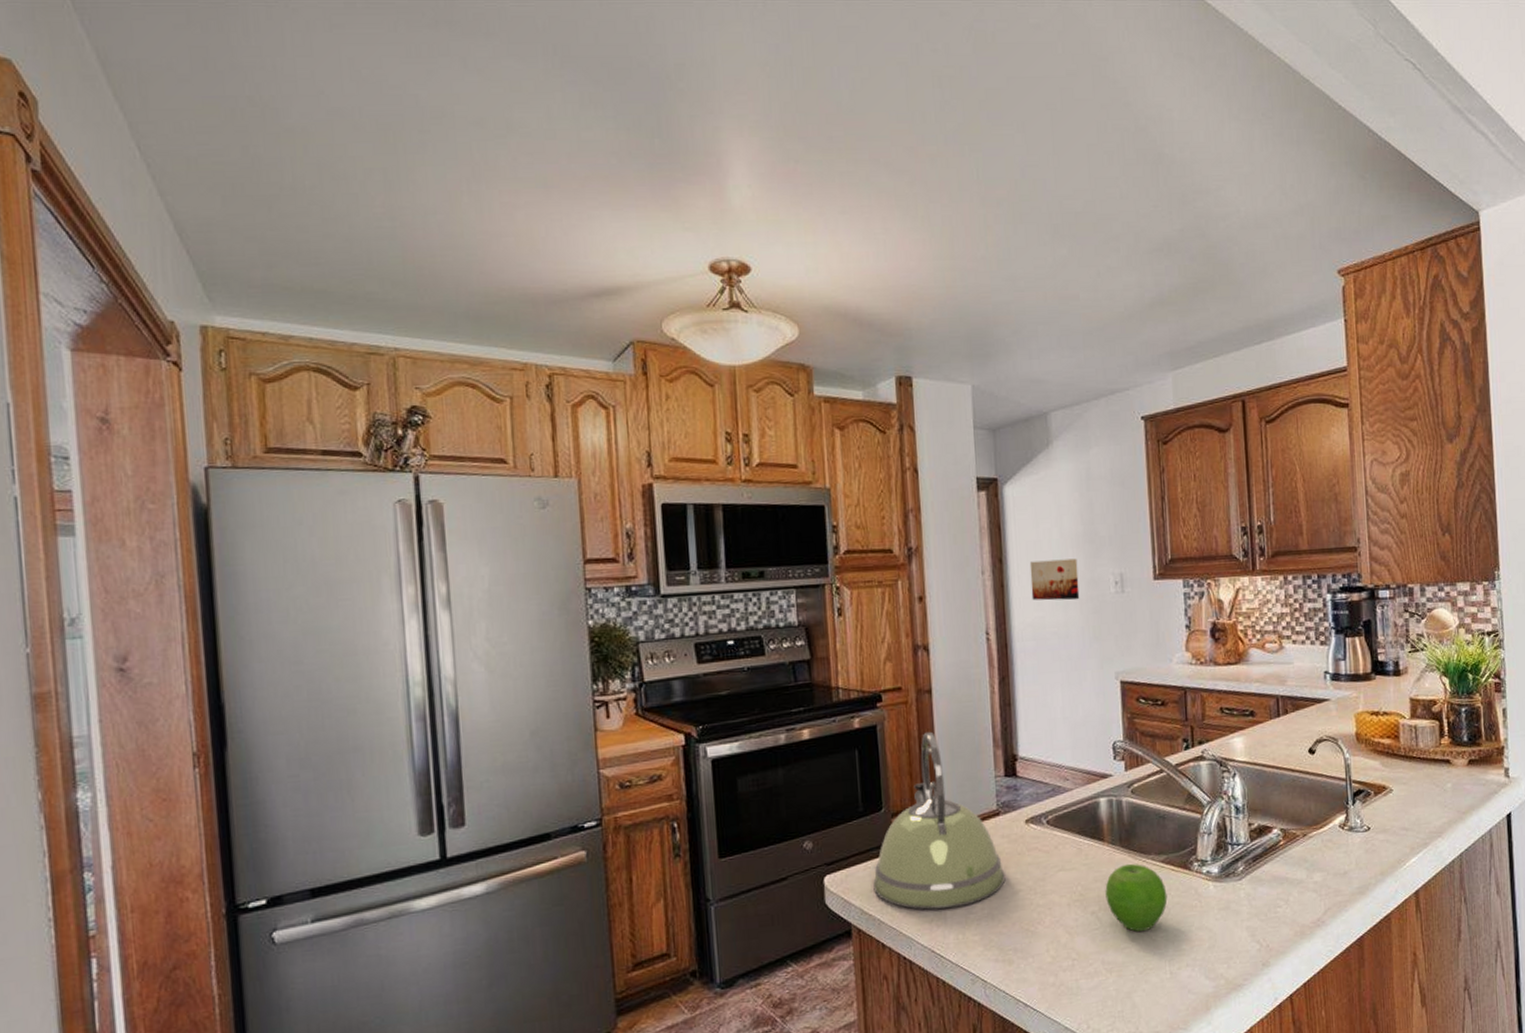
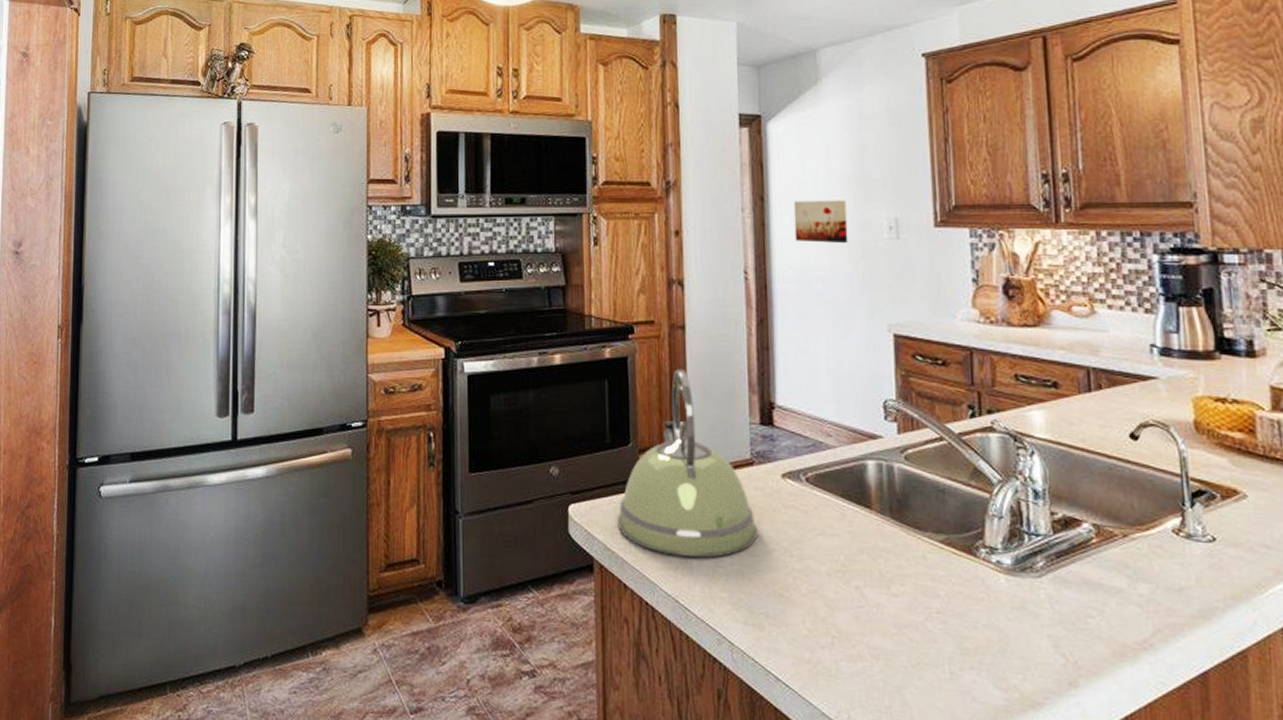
fruit: present [1105,863,1168,932] -> none [872,538,947,618]

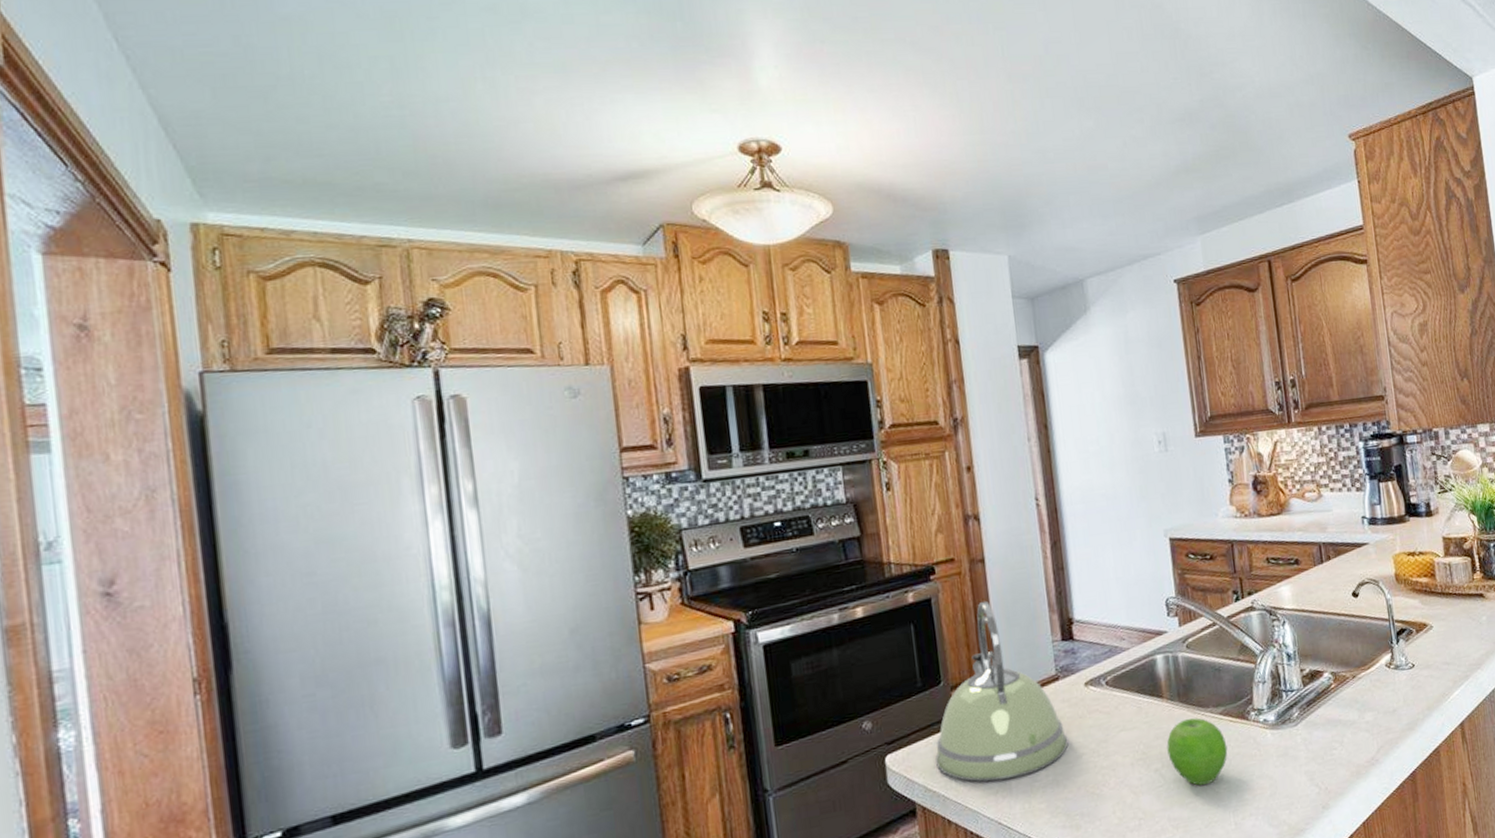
wall art: present [793,200,848,244] -> none [1074,420,1125,464]
fruit: none [872,538,947,618] -> present [1167,717,1228,786]

